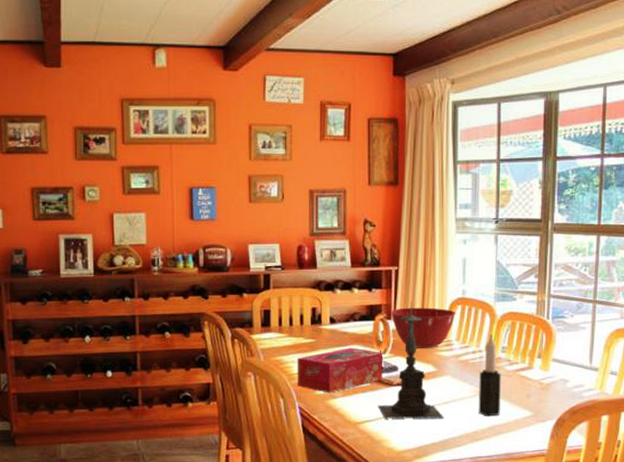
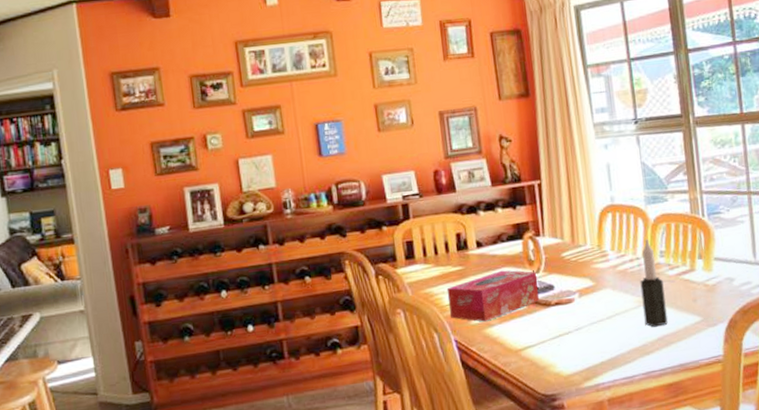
candle holder: present [378,301,444,419] -> none [538,215,609,342]
mixing bowl: present [390,307,456,348] -> none [538,218,607,263]

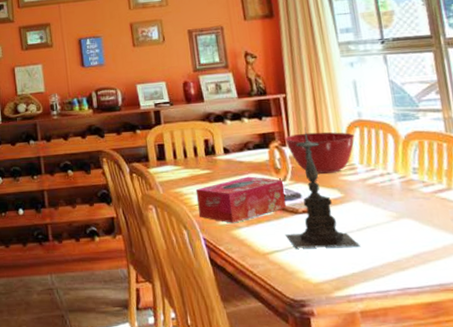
candle holder: none [538,215,609,342] -> present [286,127,360,249]
mixing bowl: none [538,218,607,263] -> present [284,132,355,174]
candle: present [640,239,668,327] -> none [391,155,424,243]

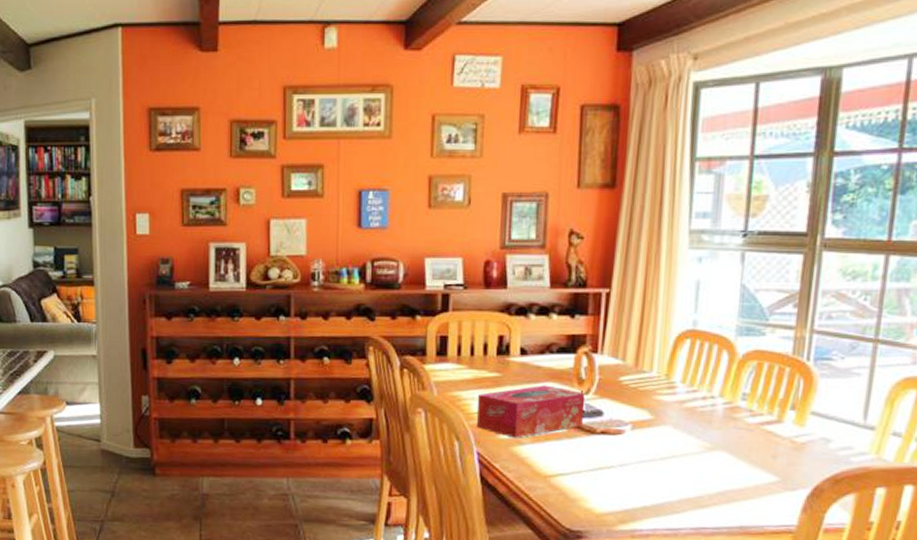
mixing bowl: present [284,132,355,174] -> none [596,339,683,391]
candle holder: present [286,127,360,249] -> none [576,332,660,477]

